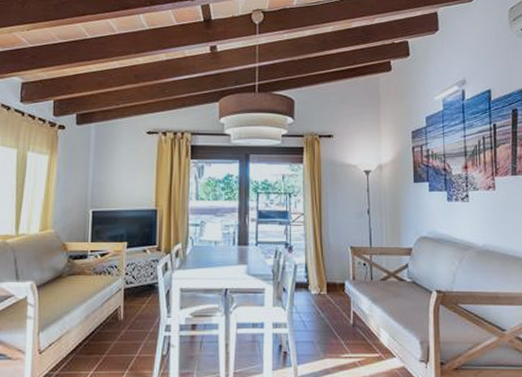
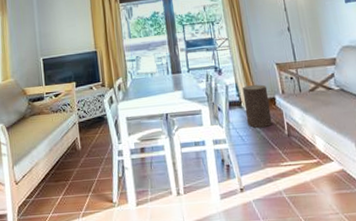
stool: none [311,267,338,315] -> present [242,84,273,128]

